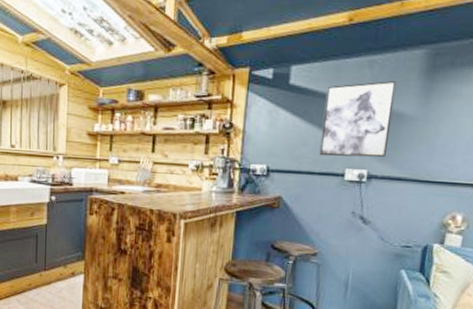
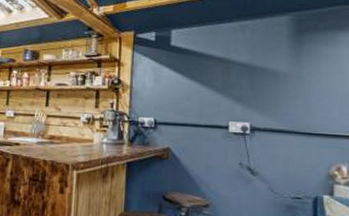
wall art: present [319,81,397,158] -> none [203,43,268,111]

